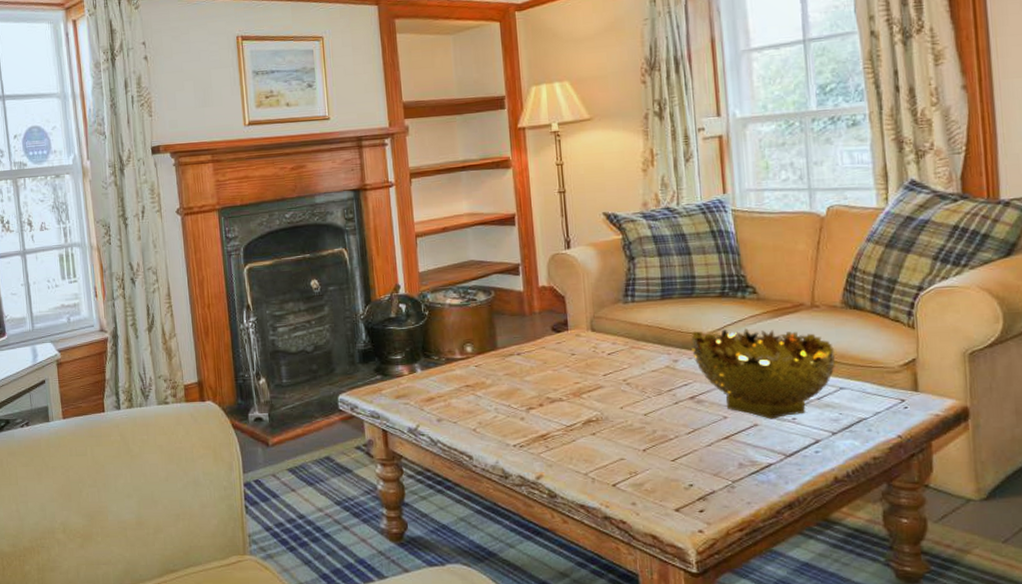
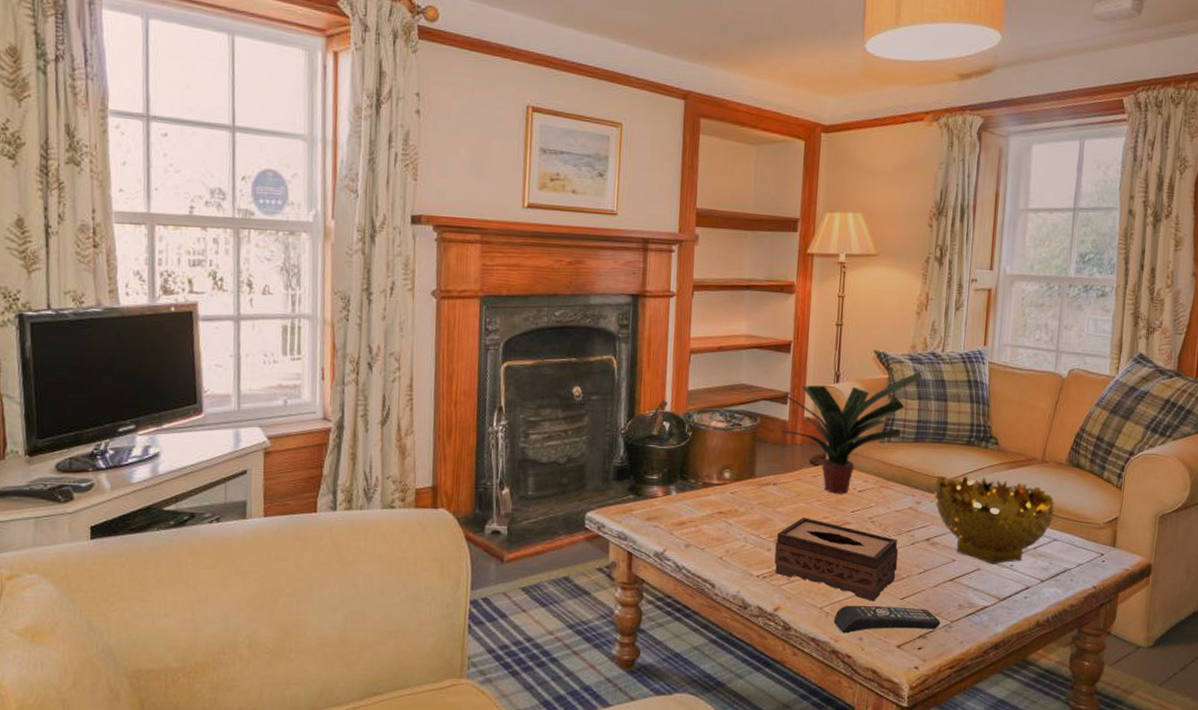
potted plant: none [515,227,660,359] -> present [782,371,923,494]
tissue box: none [528,384,663,465] -> present [774,517,899,601]
remote control: none [601,469,721,499] -> present [833,606,941,634]

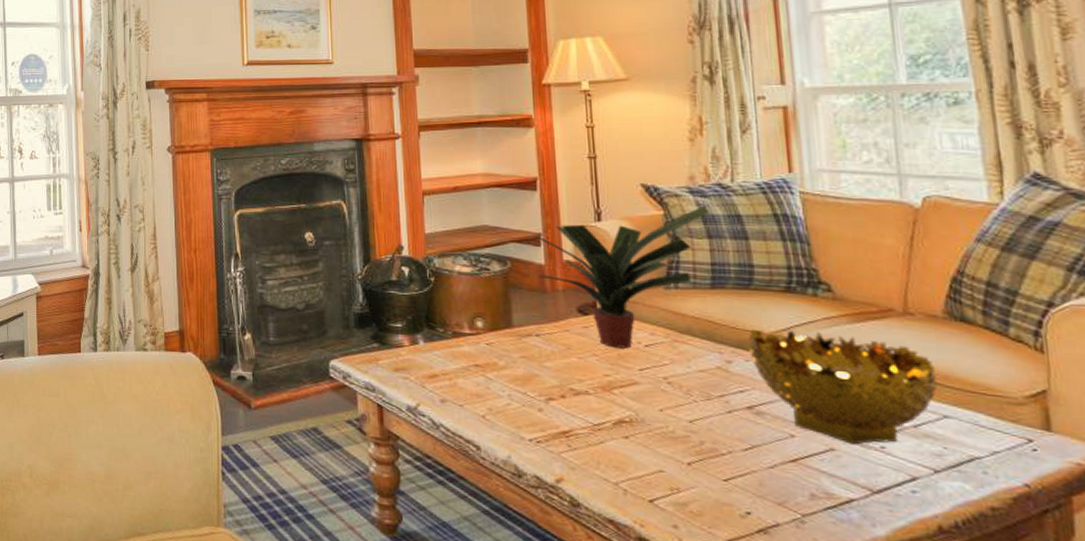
tissue box: present [774,517,899,601] -> none [547,374,713,481]
remote control: present [833,606,941,634] -> none [635,483,787,524]

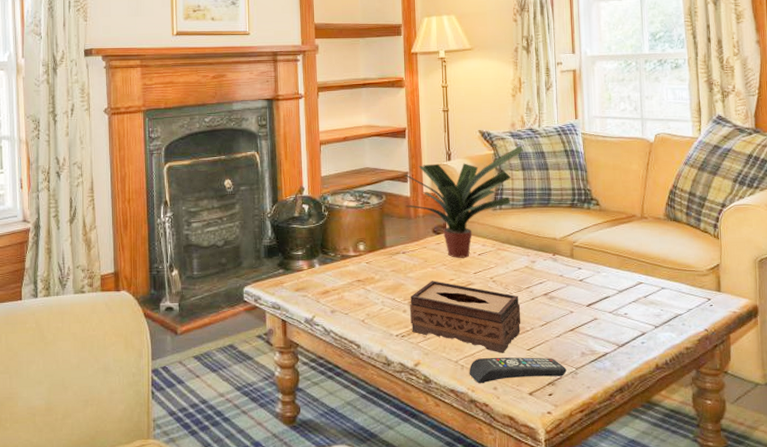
tissue box: none [547,374,713,481] -> present [410,281,521,353]
remote control: none [635,483,787,524] -> present [469,357,567,384]
decorative bowl: present [748,329,938,445] -> none [546,234,659,314]

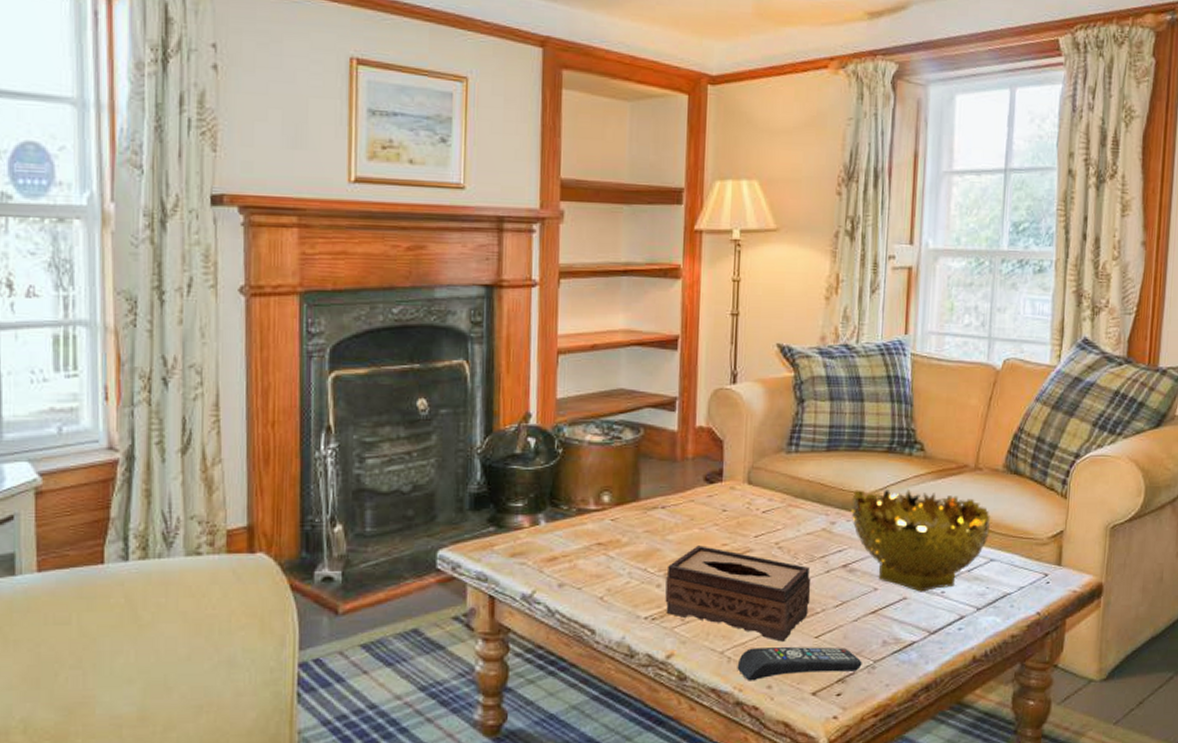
potted plant: present [404,145,524,258] -> none [670,367,835,516]
decorative bowl: none [546,234,659,314] -> present [851,488,991,592]

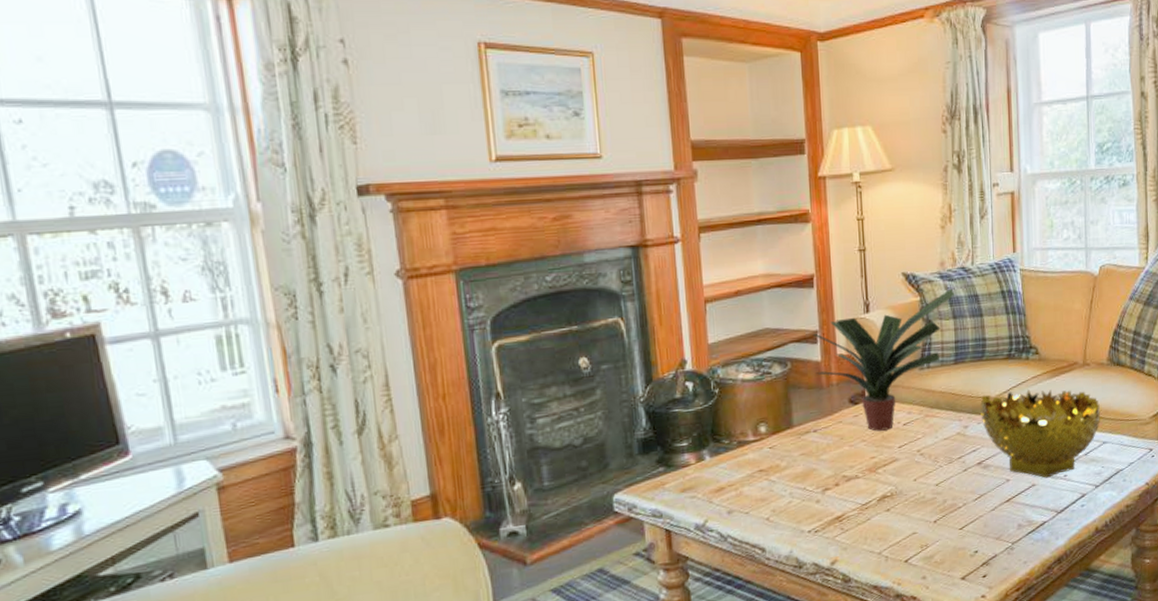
tissue box: present [665,545,811,642] -> none [824,461,953,537]
potted plant: none [670,367,835,516] -> present [812,288,955,431]
remote control: present [737,647,862,681] -> none [894,535,1002,575]

